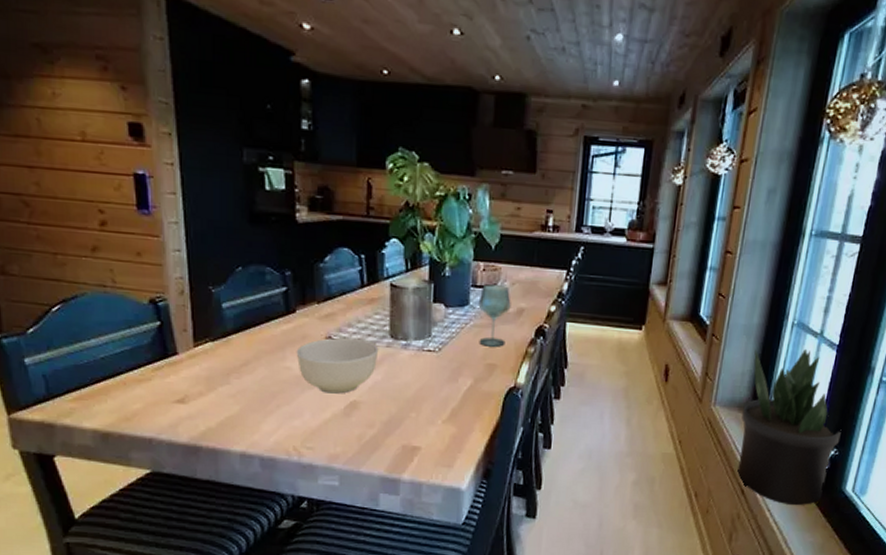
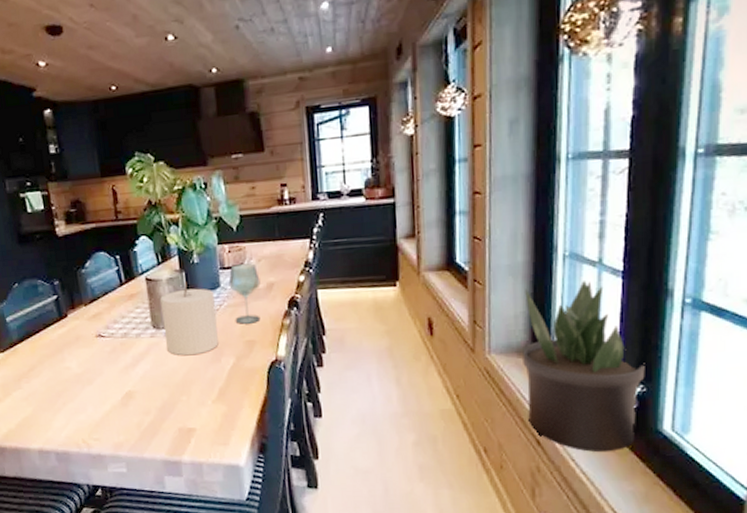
bowl: present [296,337,379,394] -> none [72,333,145,387]
candle: none [401,294,461,372] -> present [160,282,219,356]

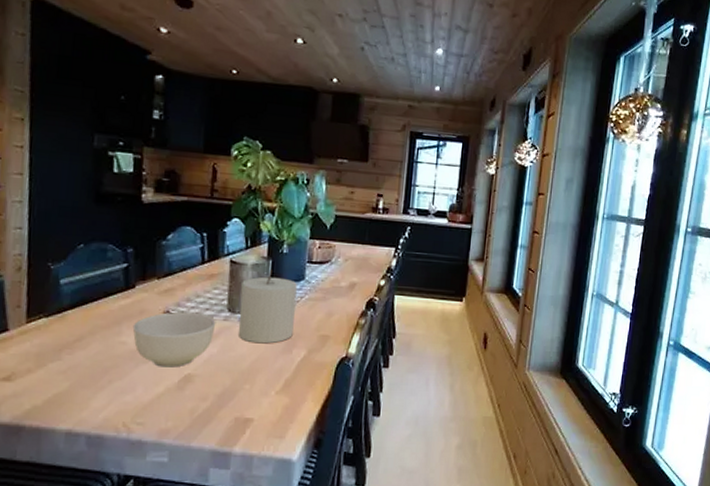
bowl: none [72,333,145,387] -> present [132,312,216,368]
wine glass: present [228,263,261,324] -> none [313,261,344,319]
planter: present [522,281,645,453] -> none [551,317,639,463]

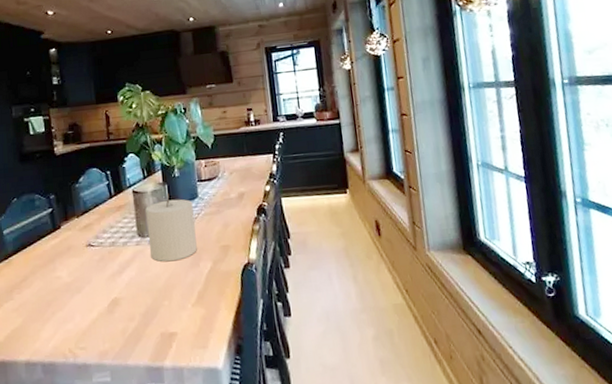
bowl: present [132,312,216,368] -> none [64,242,131,295]

